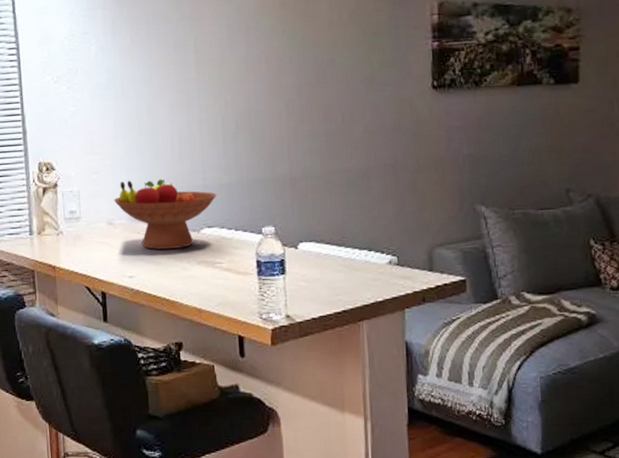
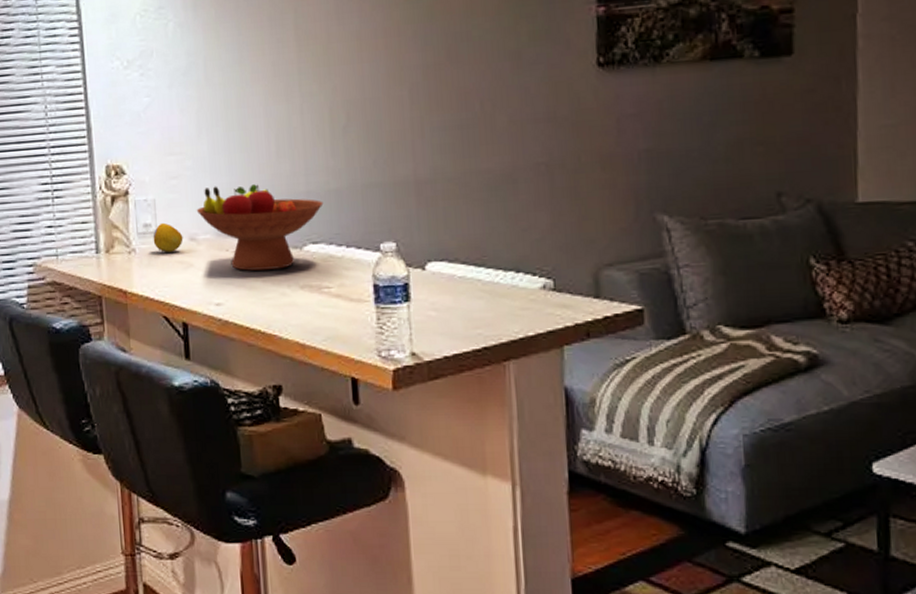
fruit: none [77,210,103,234] -> present [153,222,183,252]

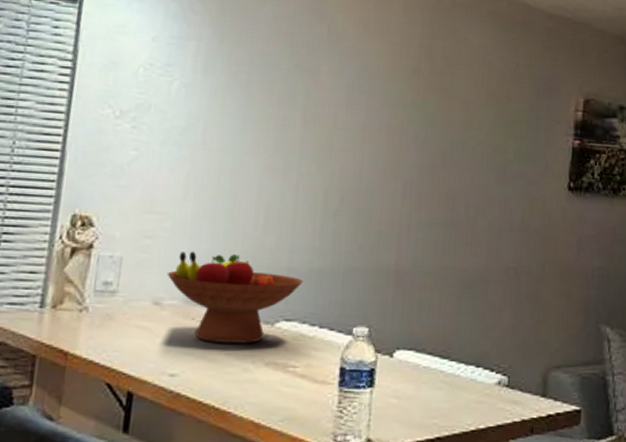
fruit: present [153,222,183,252] -> none [111,282,147,315]

